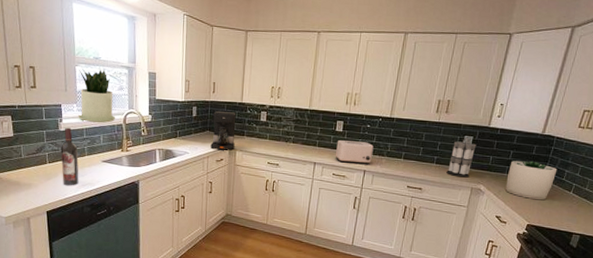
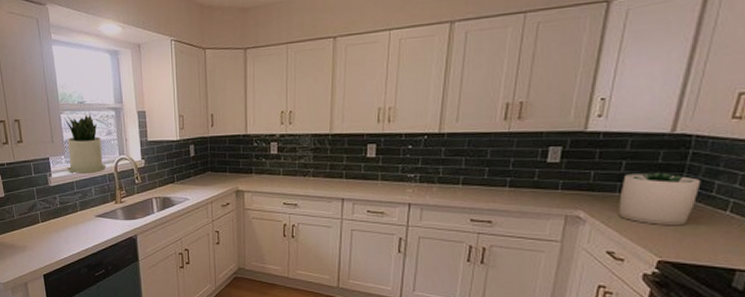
wine bottle: present [60,127,79,186] -> none [52,182,73,246]
coffee maker: present [210,110,236,151] -> none [213,146,242,193]
toaster: present [335,140,374,165] -> none [368,167,419,197]
spice rack: present [446,137,476,178] -> none [526,148,568,203]

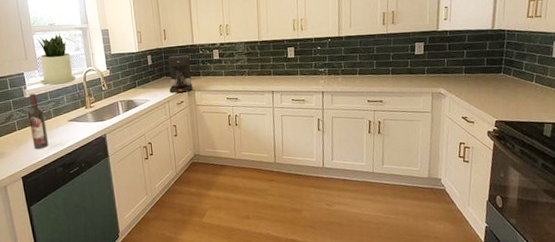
wine bottle: none [52,182,73,246] -> present [28,93,49,150]
coffee maker: none [213,146,242,193] -> present [167,55,193,94]
planter: present [619,172,701,226] -> none [465,57,515,95]

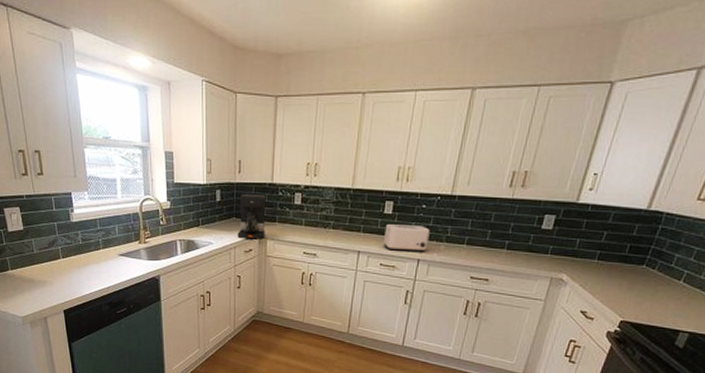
wine bottle: present [28,93,49,150] -> none [74,218,95,283]
planter: present [36,33,76,86] -> none [88,150,131,213]
toaster: none [291,63,328,87] -> present [383,224,430,253]

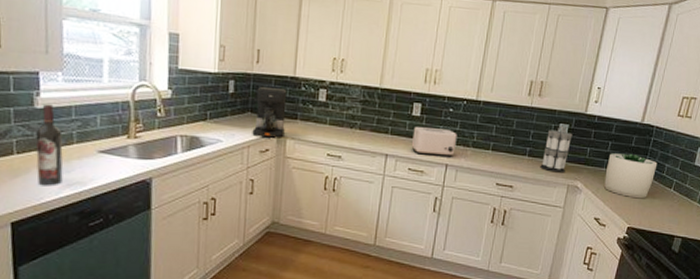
wine bottle: none [74,218,95,283] -> present [35,104,64,187]
spice rack: none [520,216,560,266] -> present [540,125,573,173]
planter: none [594,243,665,292] -> present [604,153,658,199]

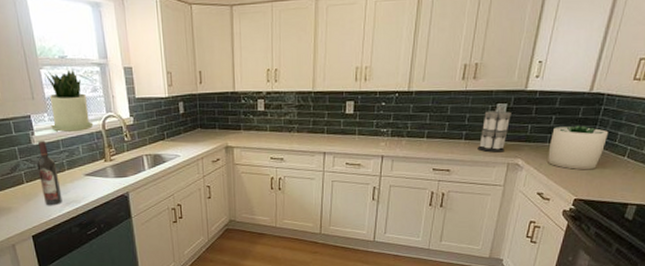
planter: none [64,23,121,100] -> present [44,69,94,133]
coffee maker: present [252,86,287,138] -> none [203,103,231,149]
toaster: present [411,127,457,158] -> none [347,122,391,149]

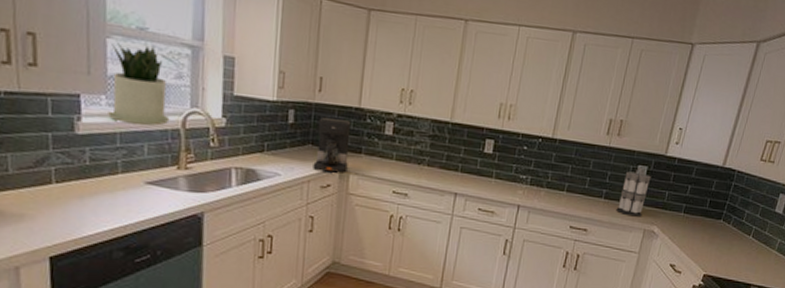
wine bottle: present [37,140,63,206] -> none [76,129,107,219]
coffee maker: none [203,103,231,149] -> present [313,116,352,174]
planter: present [548,125,609,170] -> none [681,197,737,246]

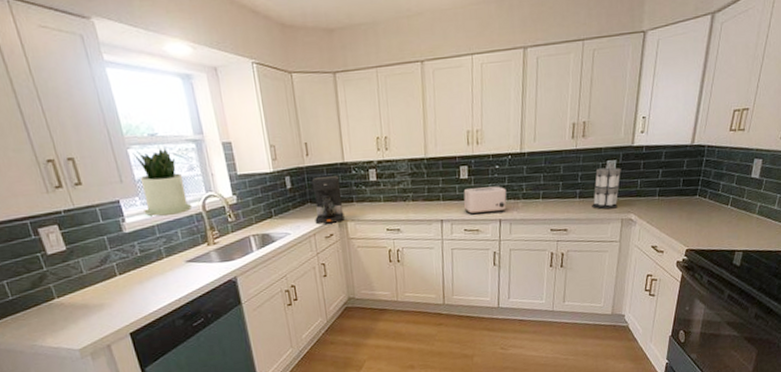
toaster: none [482,165,531,198] -> present [463,186,507,215]

